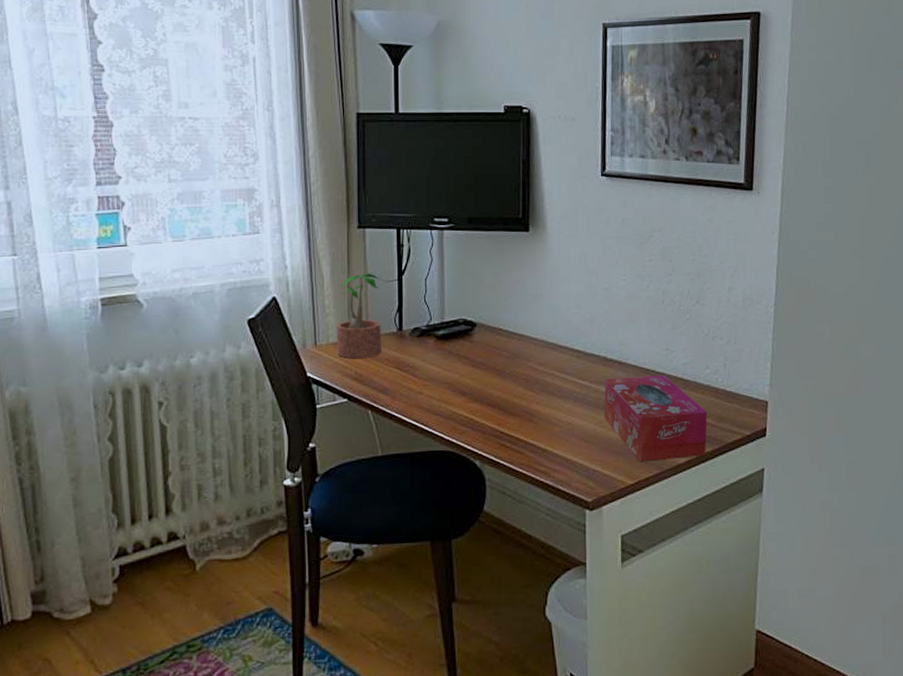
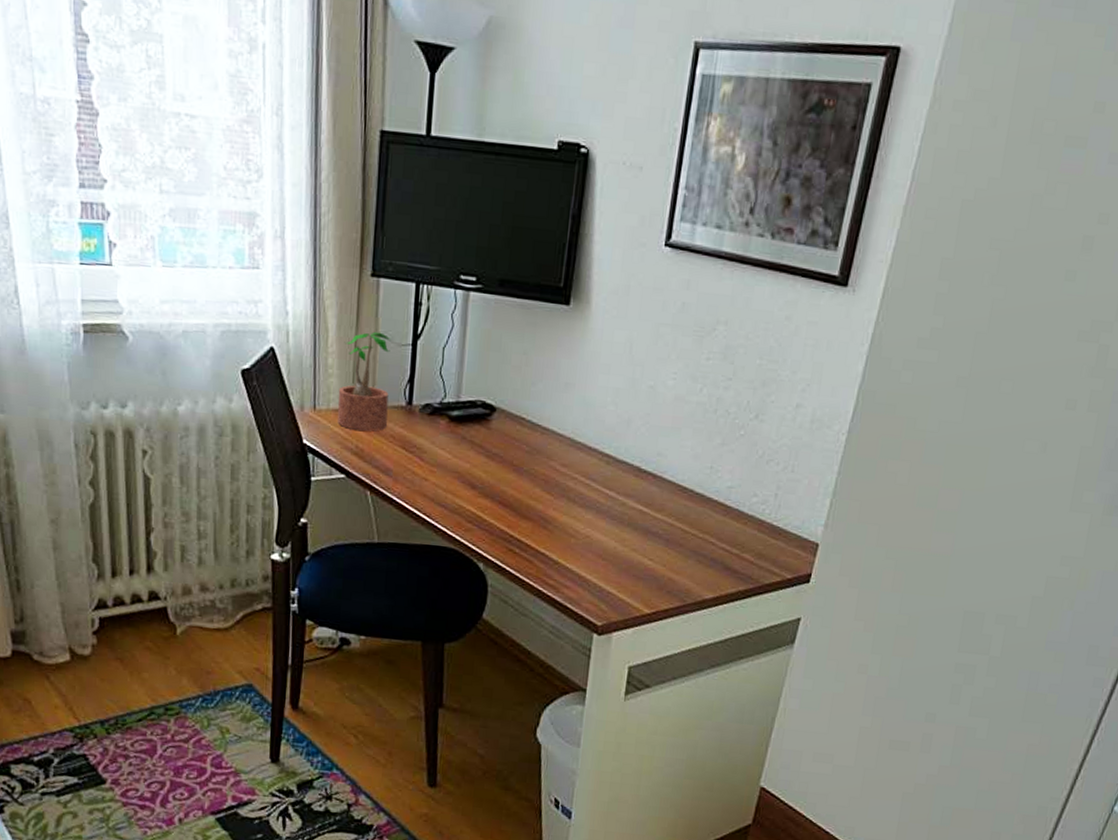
tissue box: present [604,375,707,461] -> none [627,491,746,595]

